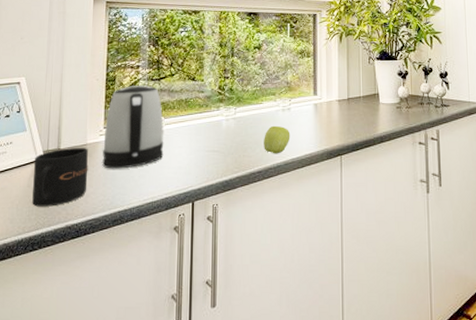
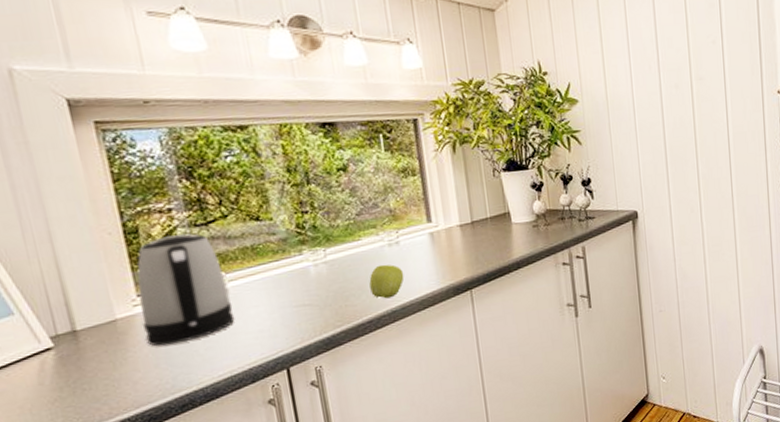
mug: present [32,148,88,207] -> none [39,324,132,408]

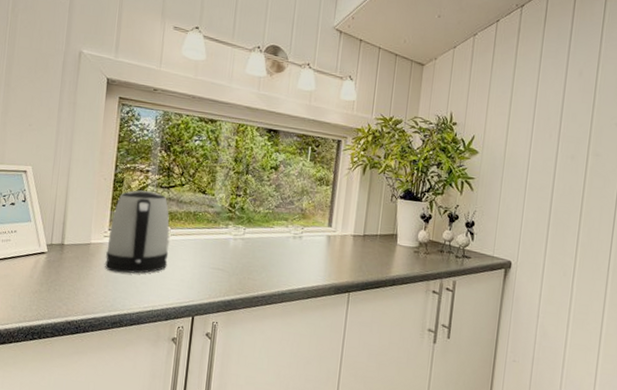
apple: present [369,264,405,299] -> none [270,252,299,282]

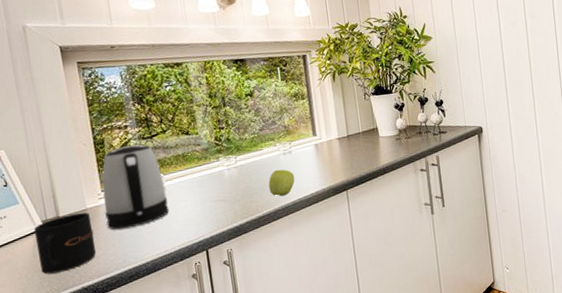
mug: none [34,244,92,300] -> present [34,212,96,274]
apple: none [270,252,299,282] -> present [268,169,295,197]

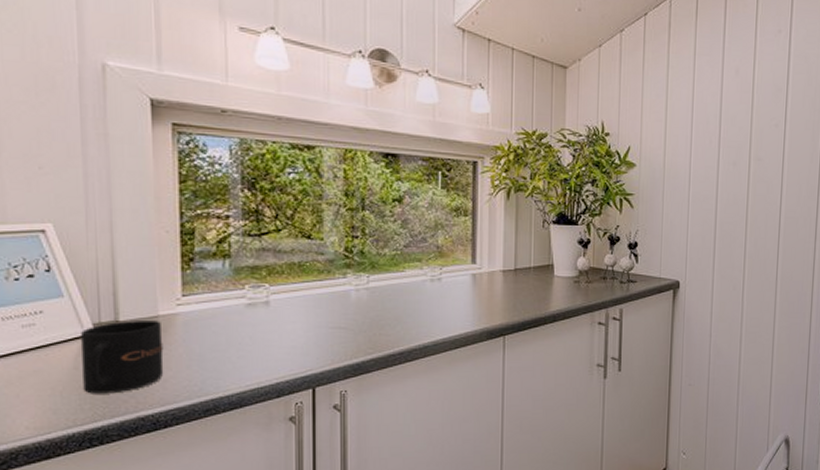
kettle: present [102,144,170,230] -> none [183,242,271,348]
apple: present [268,169,295,197] -> none [406,298,441,333]

